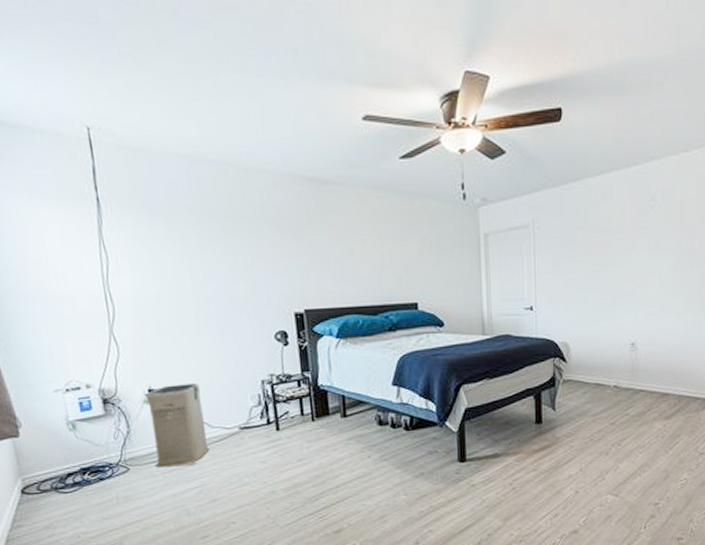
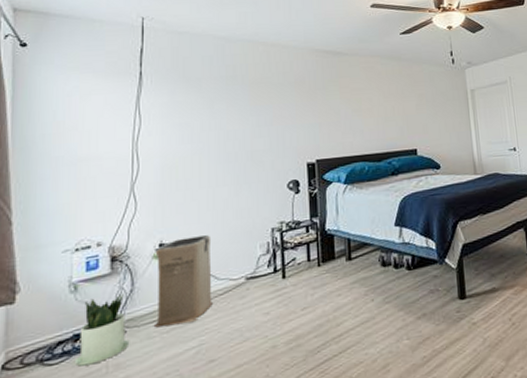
planter: none [85,432,135,496] -> present [74,291,130,367]

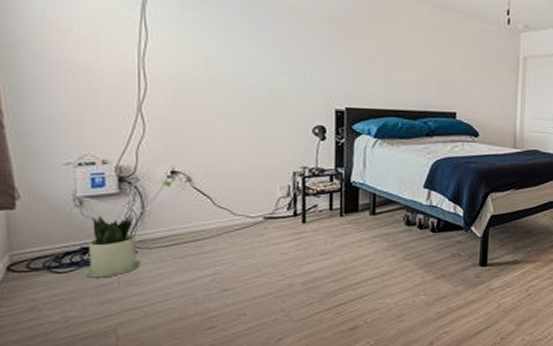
laundry basket: present [153,235,213,328] -> none [166,168,228,252]

